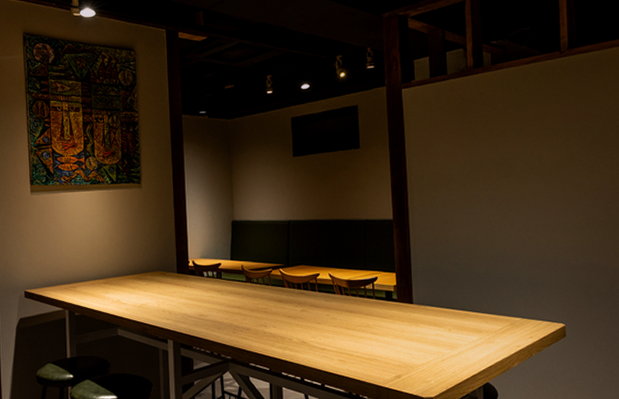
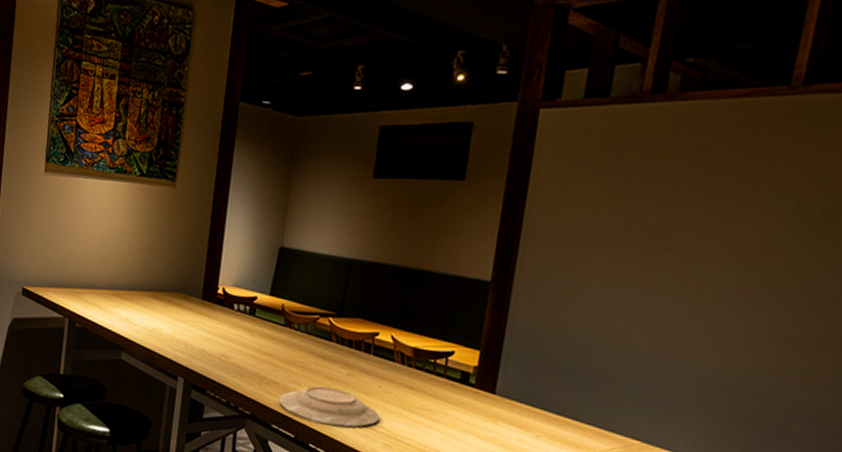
plate: none [252,323,332,355] -> present [279,386,380,428]

